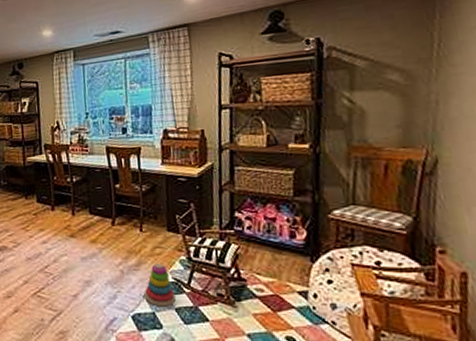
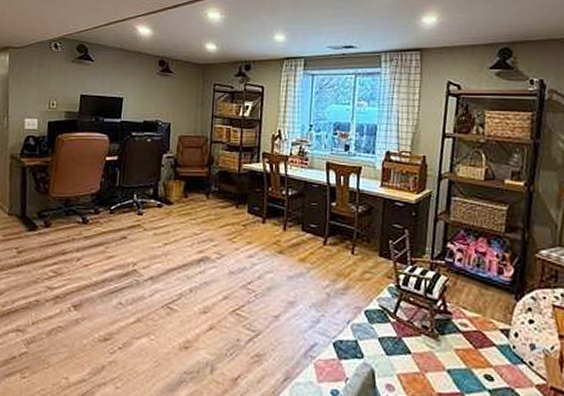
stacking toy: present [143,263,176,307] -> none [348,288,380,336]

